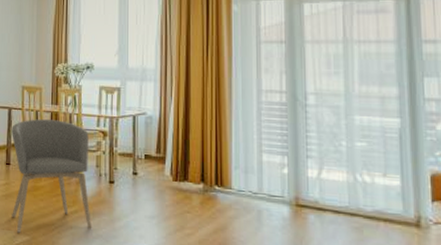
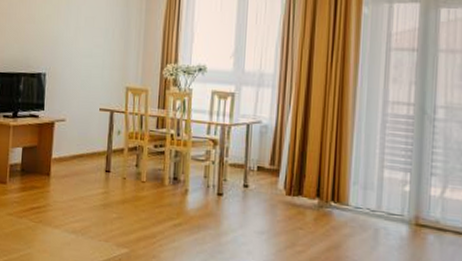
armchair: present [12,119,92,233] -> none [110,123,198,245]

